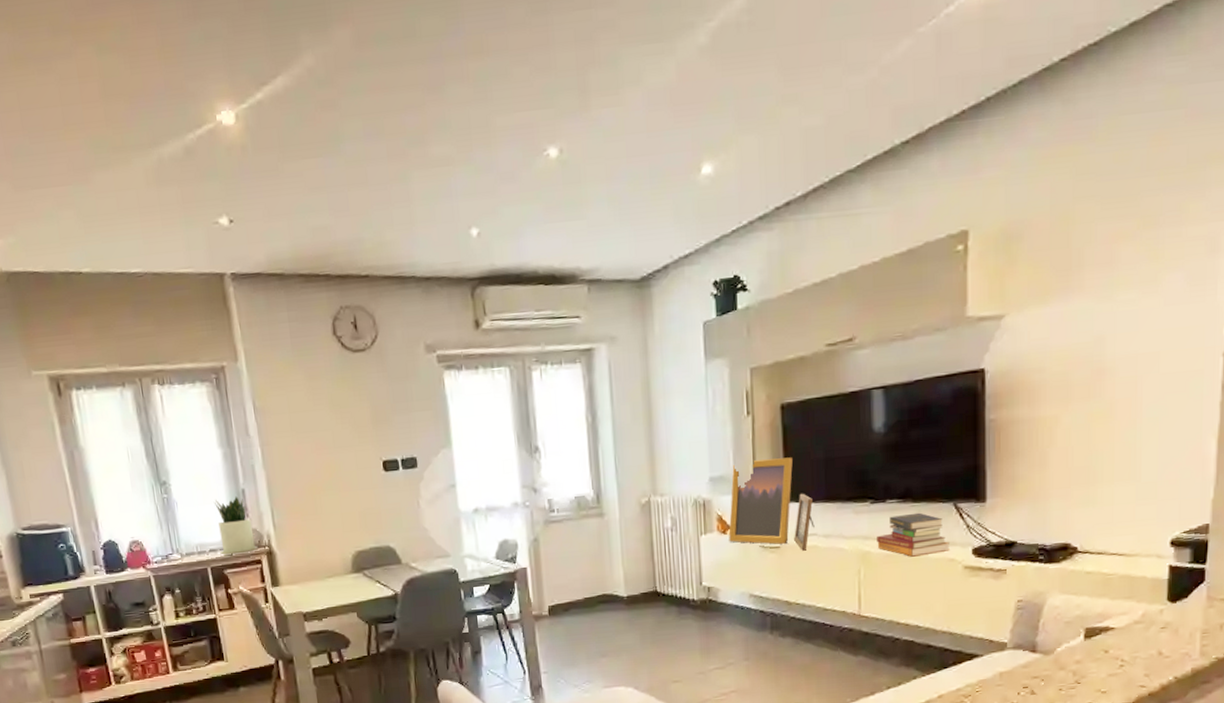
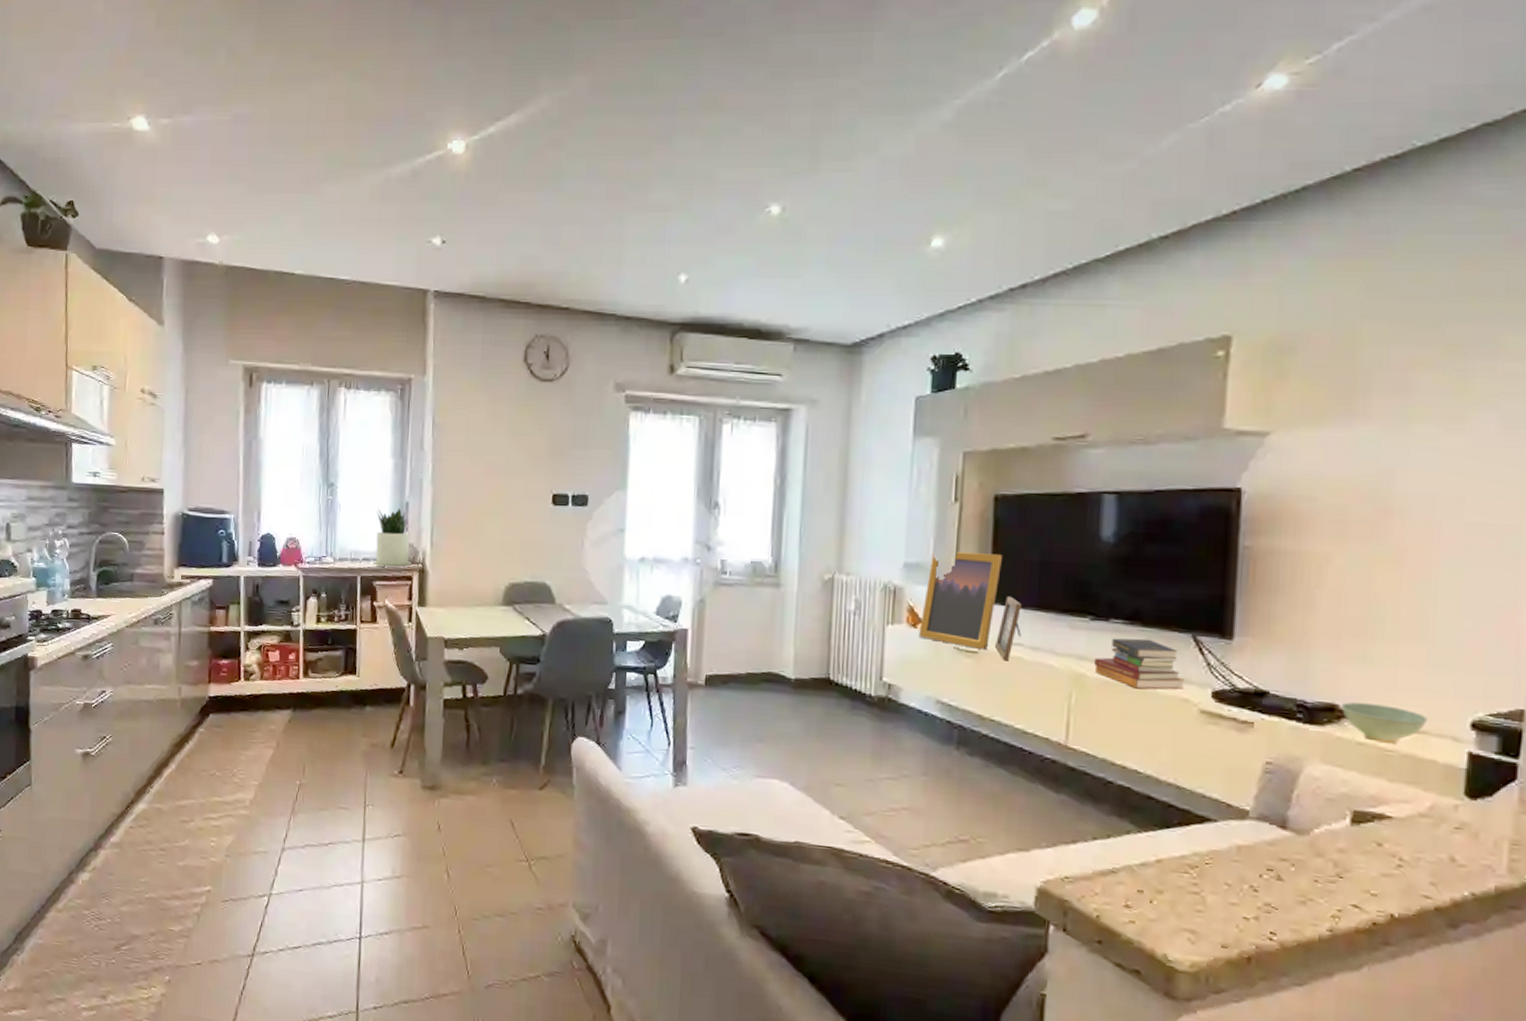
bowl: none [1072,537,1139,569] -> present [1340,702,1429,743]

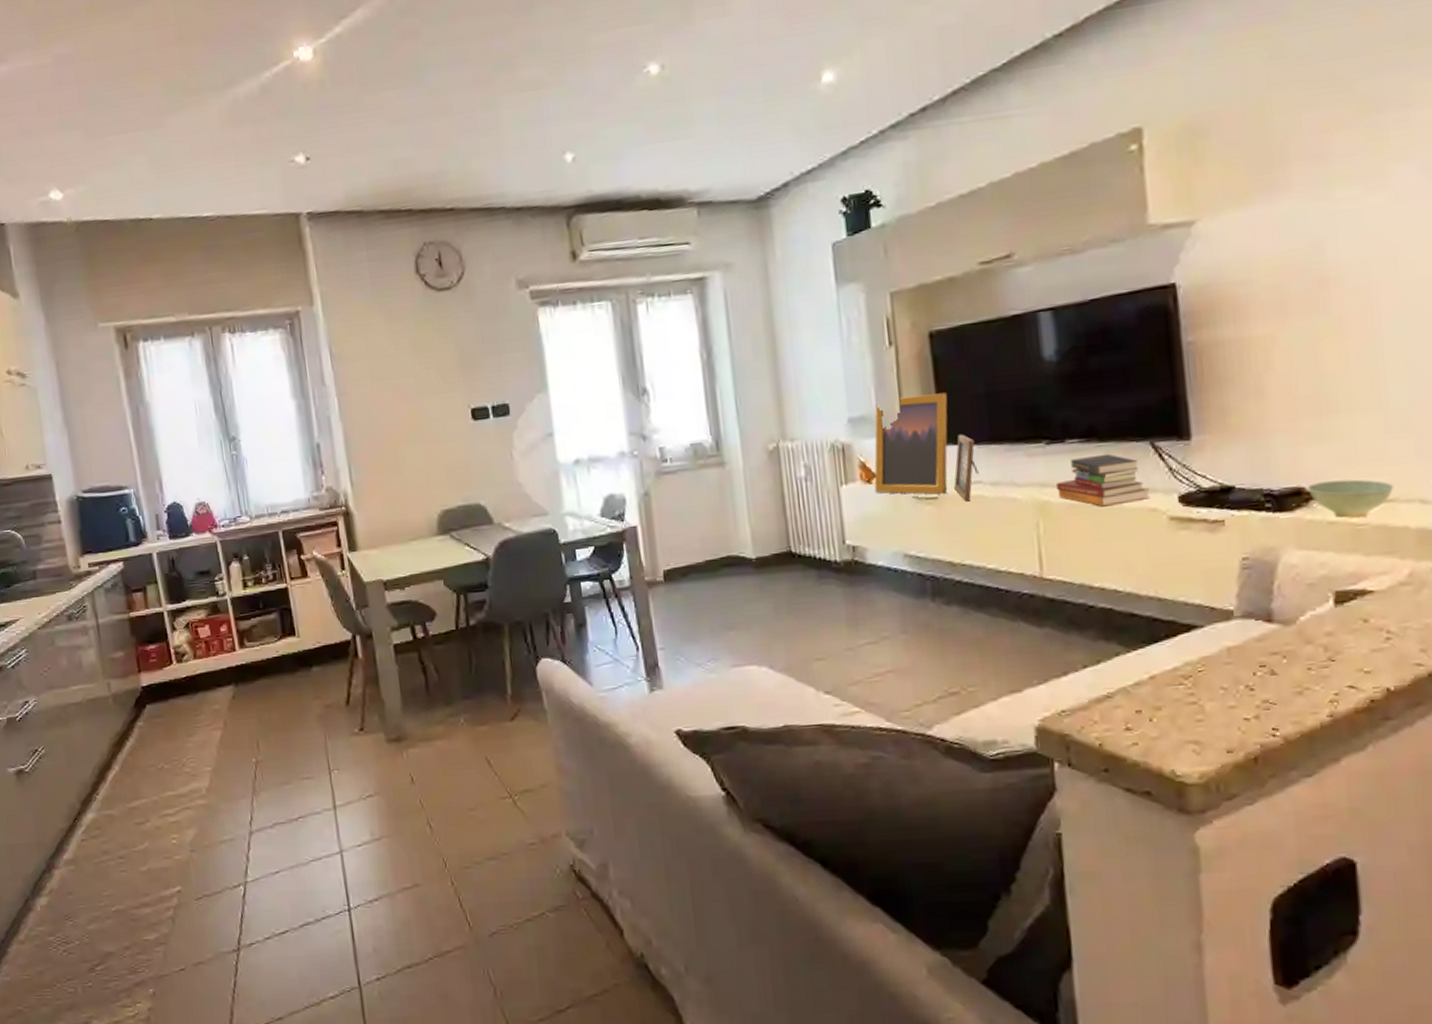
planter: present [373,507,413,568] -> none [287,451,335,517]

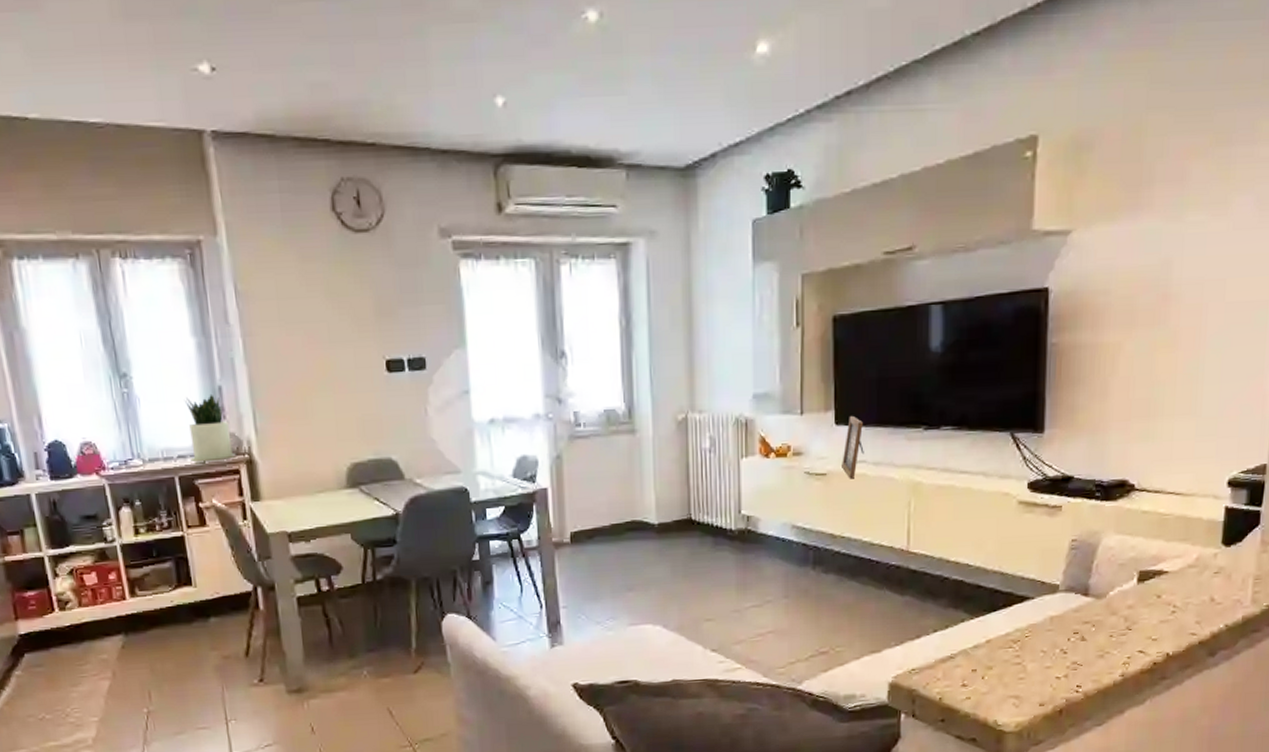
planter: none [287,451,335,517] -> present [185,393,237,463]
picture frame: present [874,392,948,495] -> none [772,375,843,472]
books: present [1056,453,1150,507] -> none [929,441,1005,489]
bowl: present [1306,479,1395,518] -> none [1129,475,1196,509]

